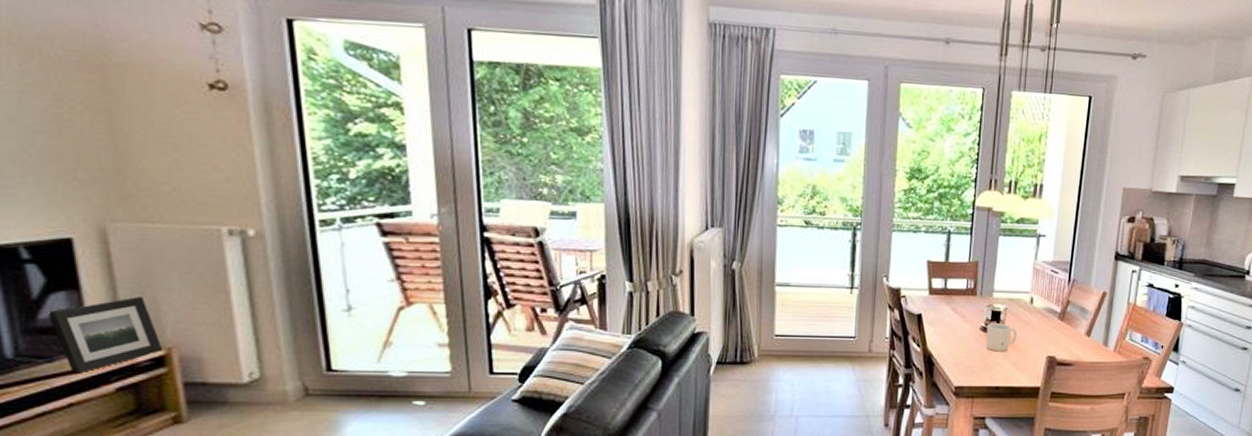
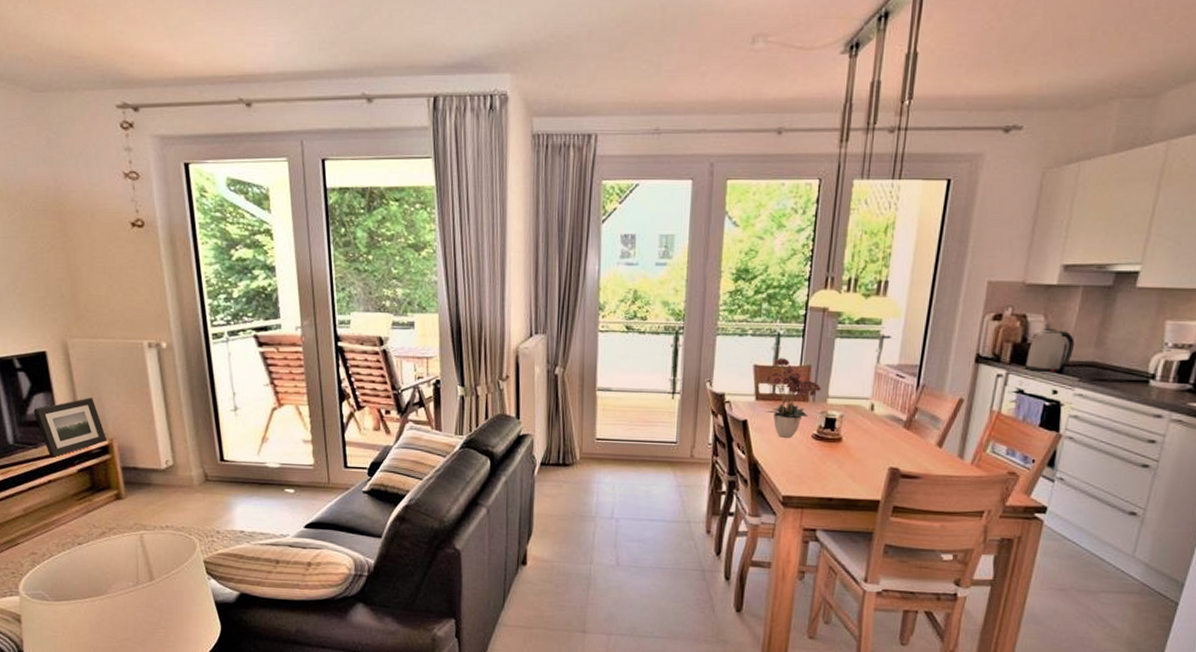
flower arrangement: none [938,254,988,330] -> present [766,358,822,438]
mug: present [985,323,1018,352] -> none [818,431,855,462]
kettle: none [1153,231,1190,270] -> present [1024,329,1074,373]

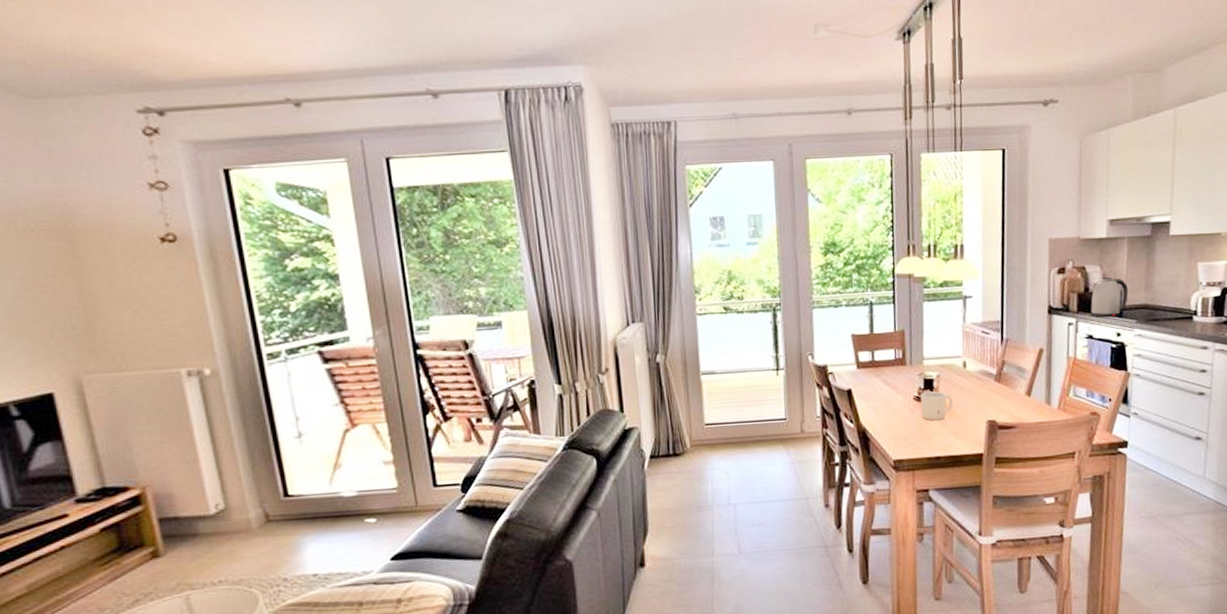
picture frame: present [33,398,108,458] -> none [38,441,139,519]
flower arrangement: present [766,358,822,438] -> none [864,325,917,403]
mug: none [818,431,855,462] -> present [920,391,954,421]

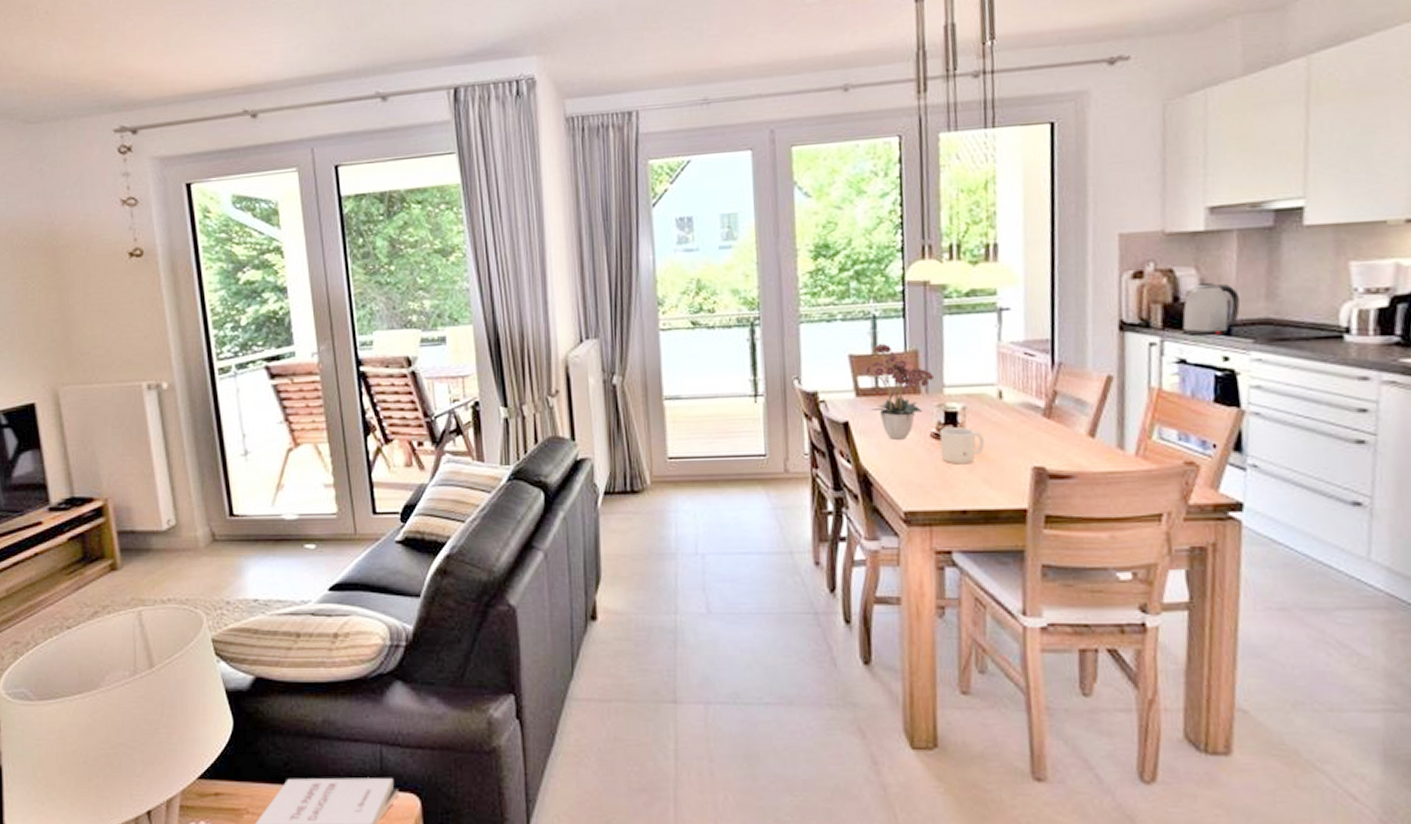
flower arrangement: none [864,325,917,403] -> present [865,344,935,440]

